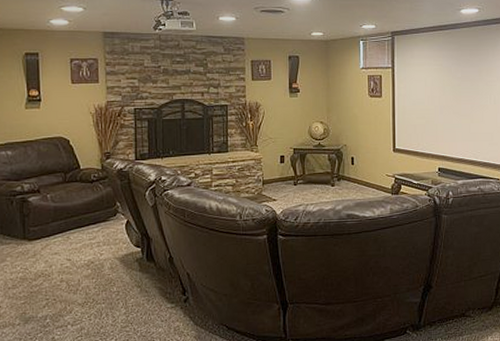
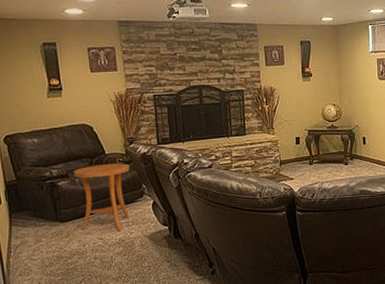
side table: none [46,179,105,252] -> present [74,163,130,232]

